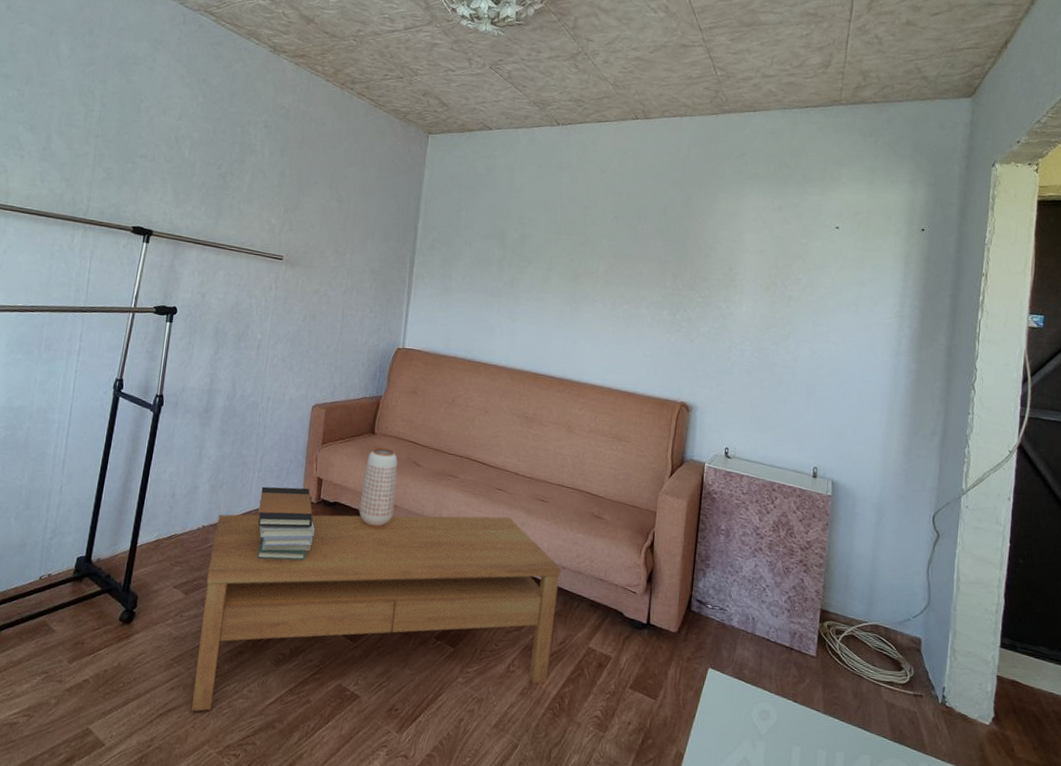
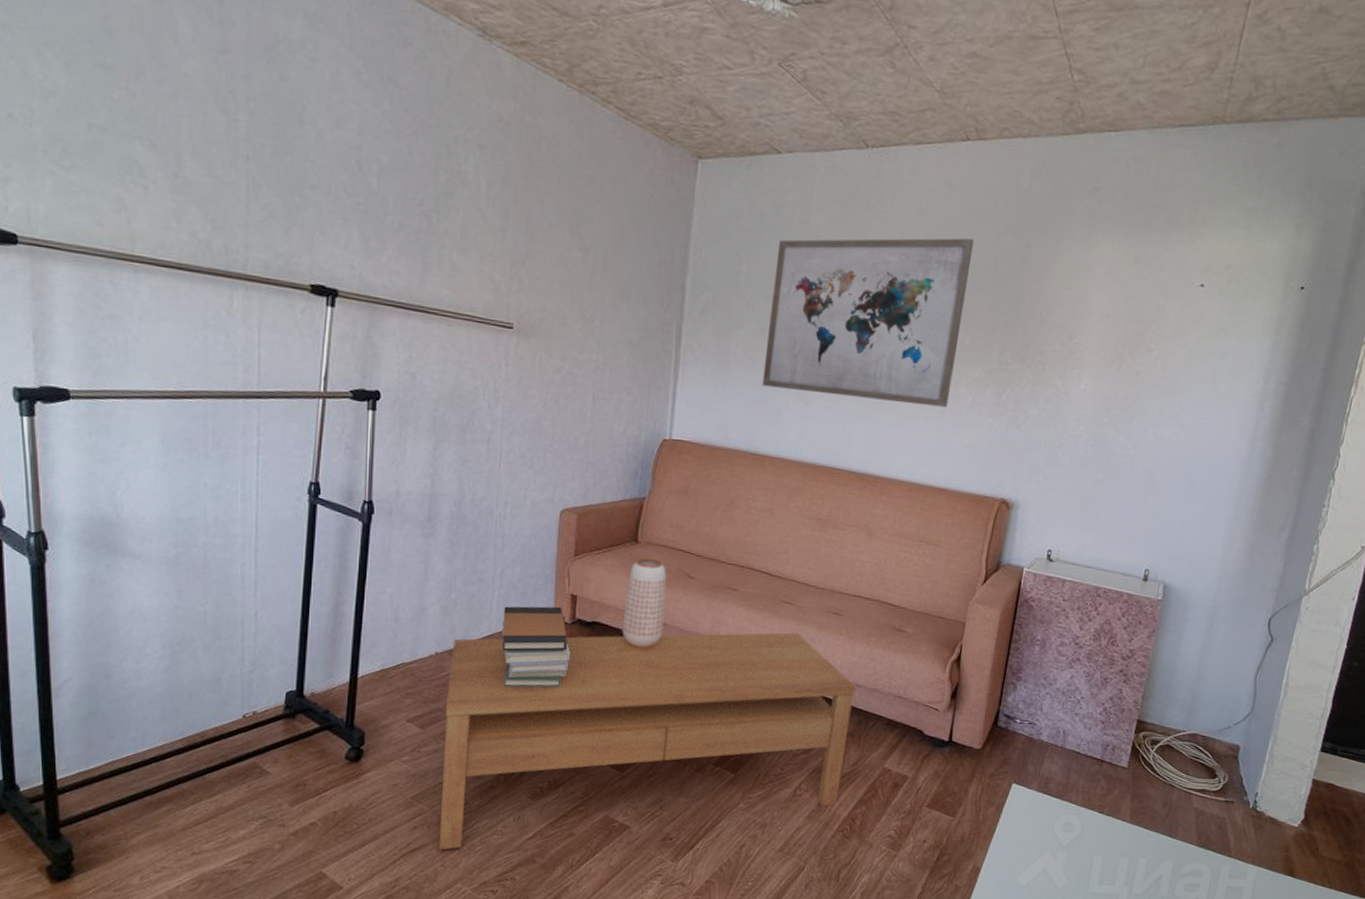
wall art: none [478,191,646,325] -> present [762,238,975,408]

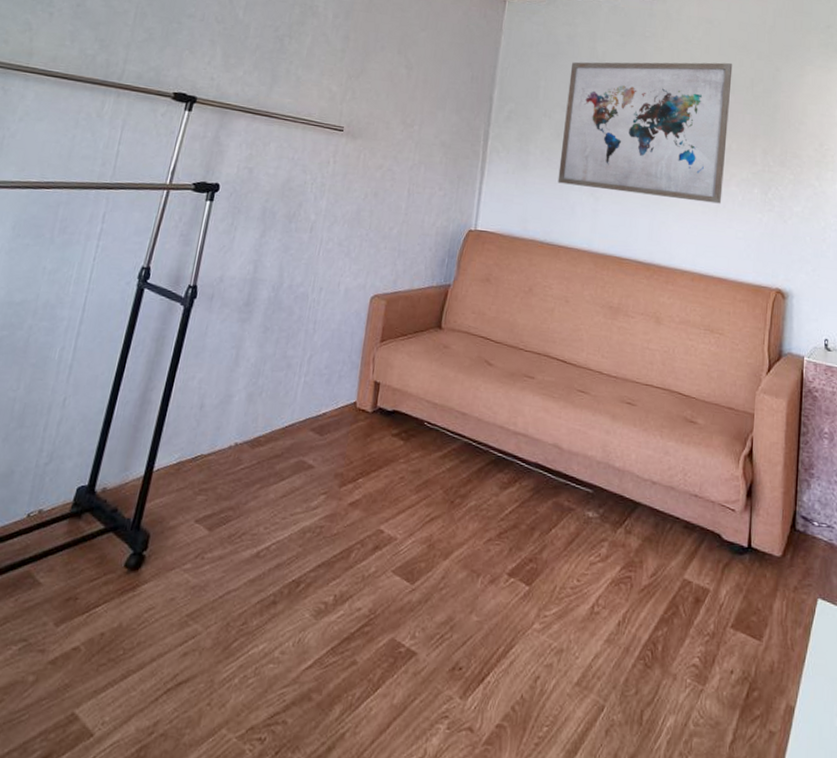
coffee table: present [438,632,856,850] -> none [207,423,651,684]
book stack: present [501,606,570,688] -> none [298,393,369,484]
vase: present [622,558,667,649] -> none [421,345,467,440]

